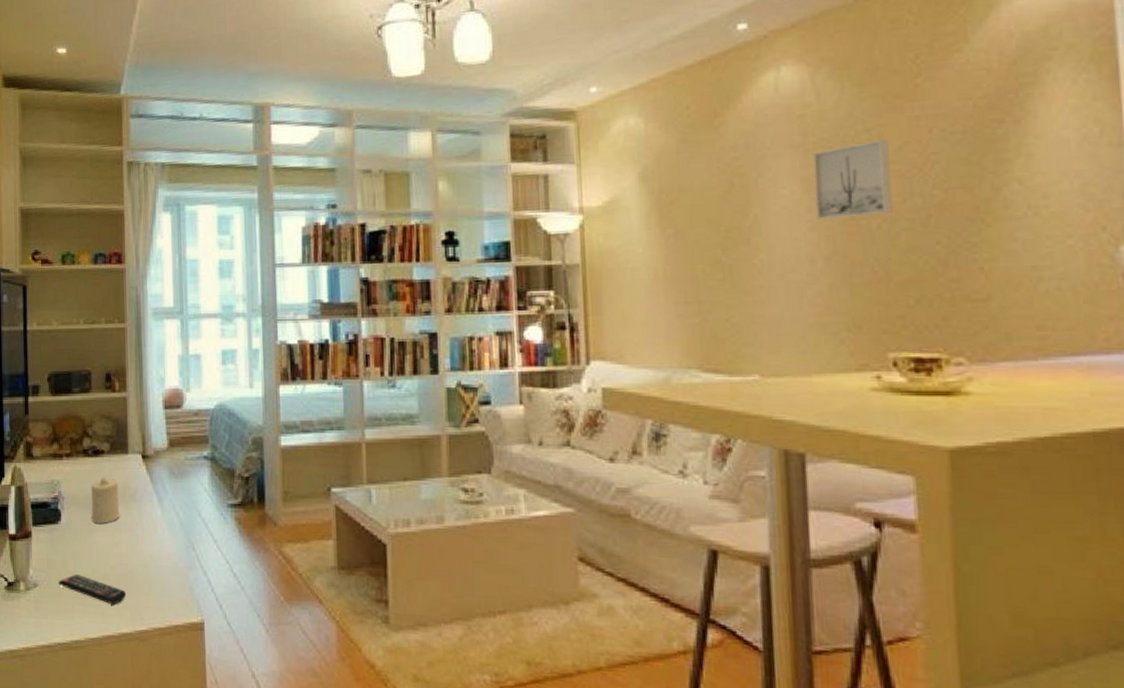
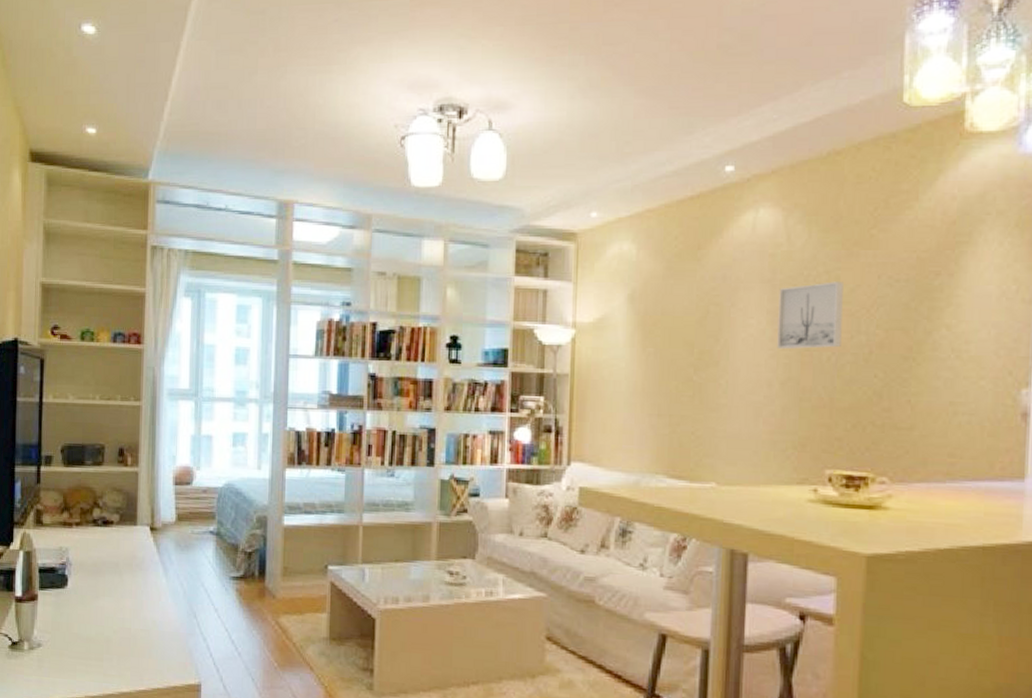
remote control: present [58,574,127,605] -> none [62,636,128,666]
candle: present [91,475,120,524] -> none [97,544,126,590]

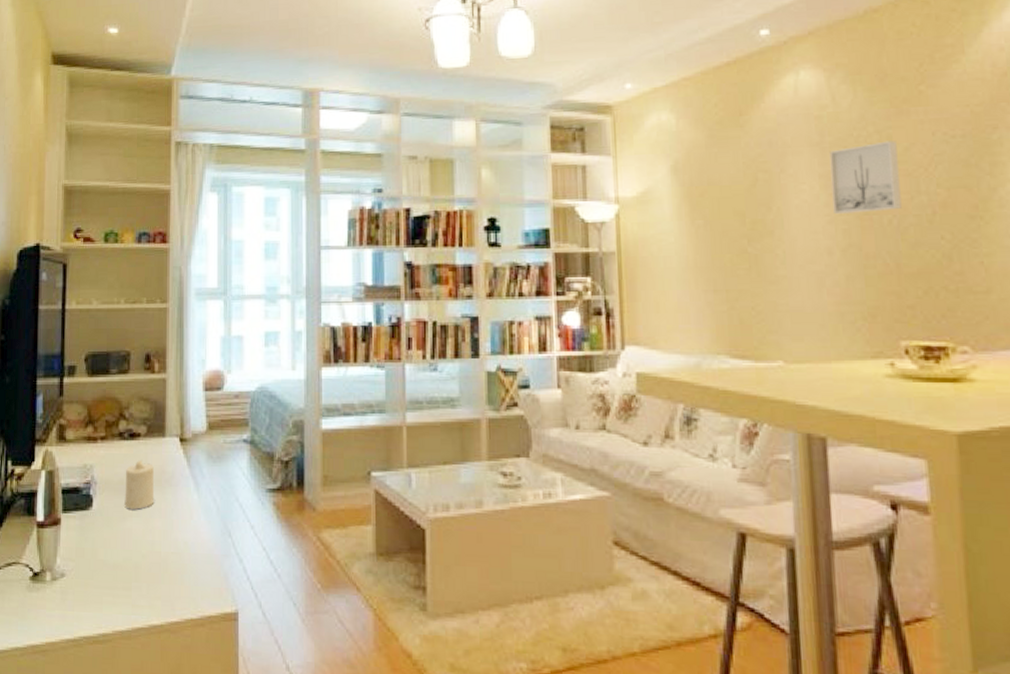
candle: none [97,544,126,590] -> present [124,459,155,510]

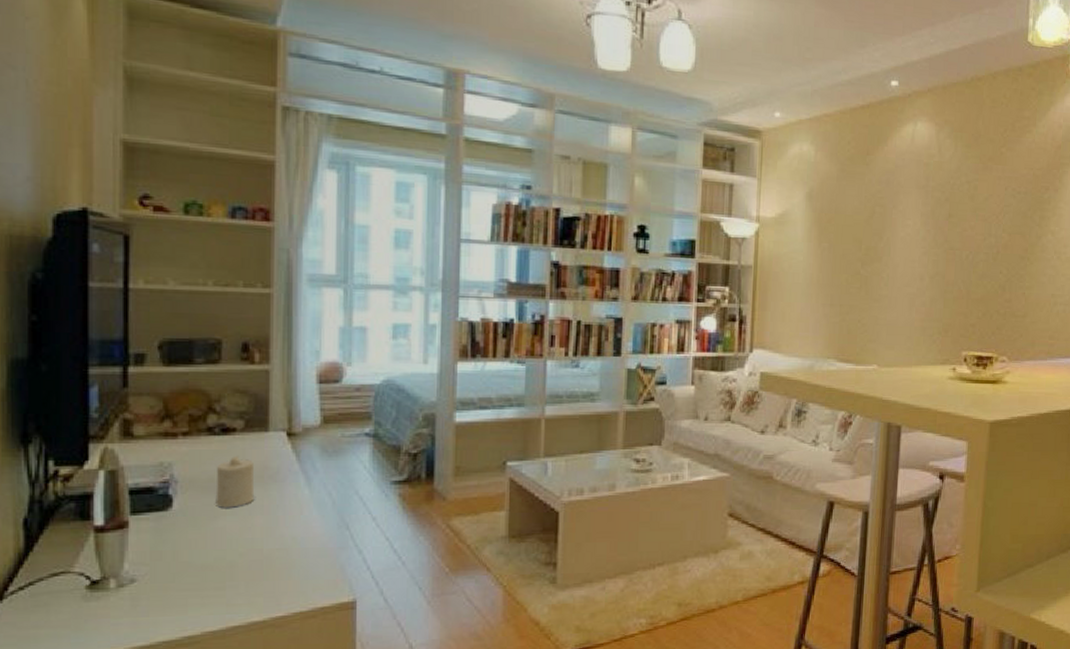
wall art: present [829,140,902,215] -> none [928,190,980,248]

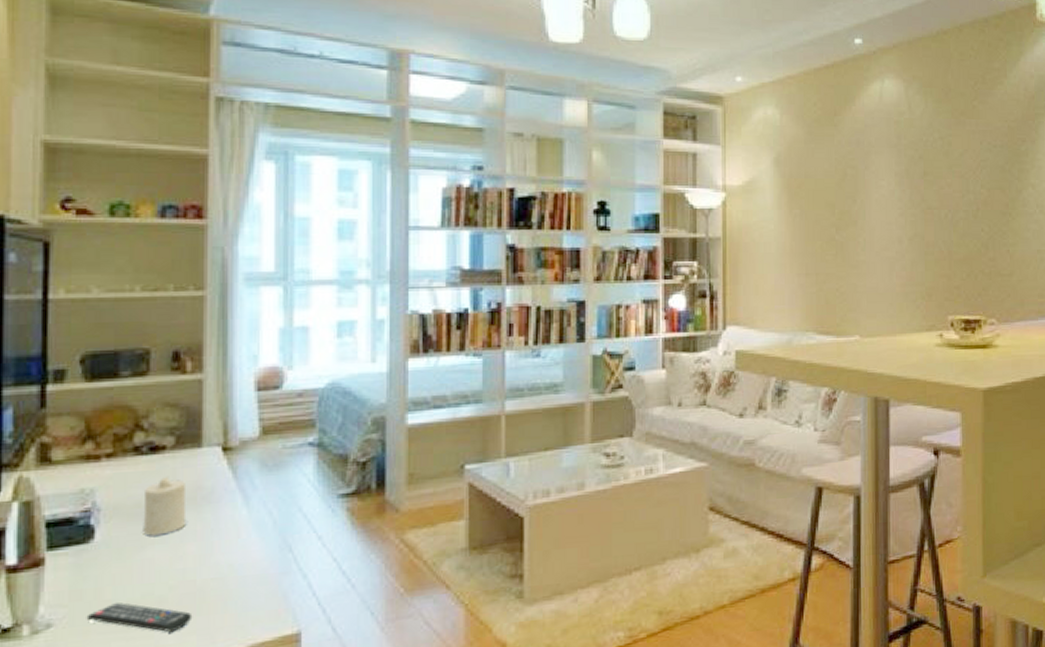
remote control: none [166,565,260,594] -> present [86,603,193,633]

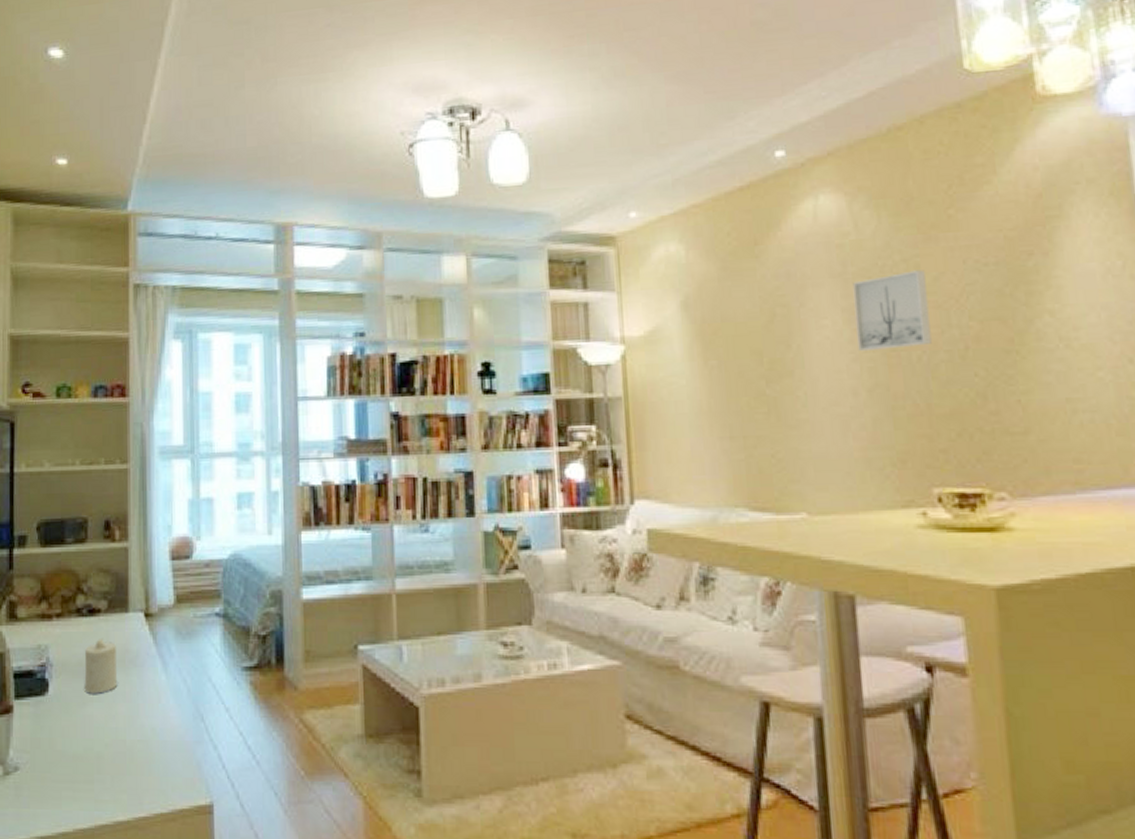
remote control: present [86,603,193,633] -> none [43,754,124,789]
wall art: none [904,146,955,209] -> present [852,270,932,352]

